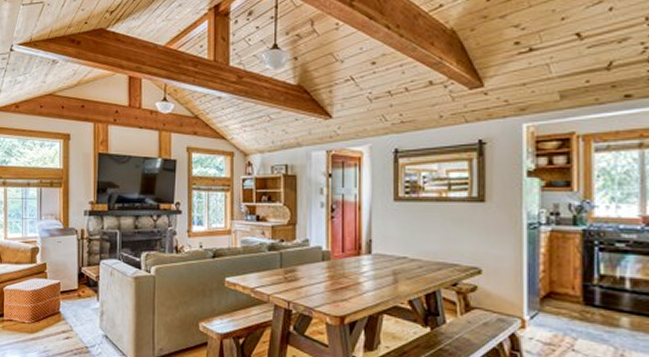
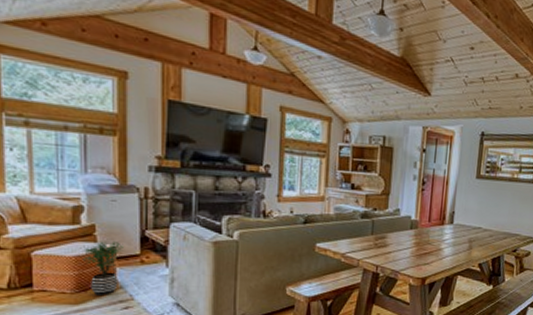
potted plant: none [37,277,66,326] -> present [82,240,123,295]

